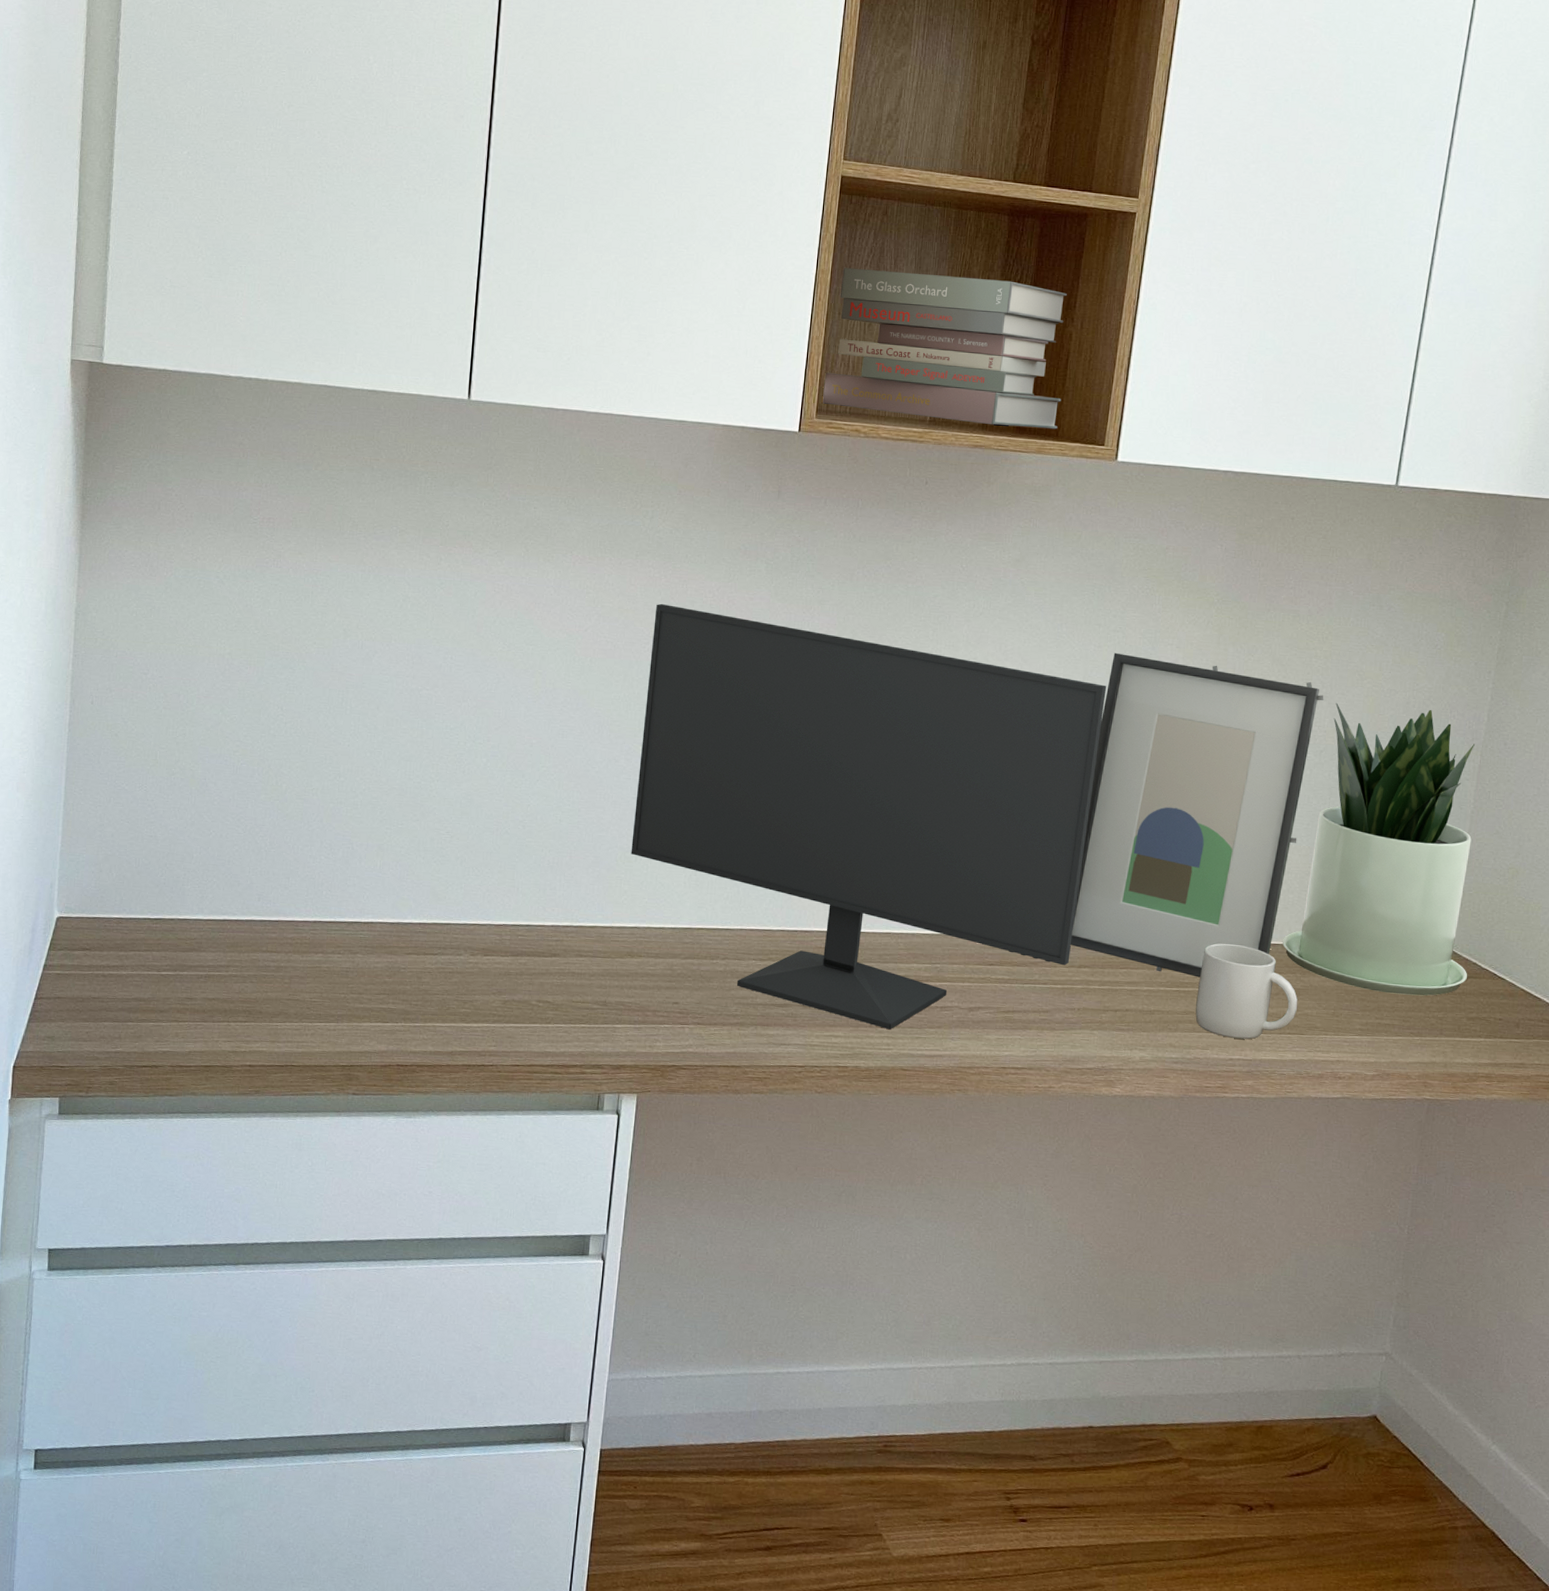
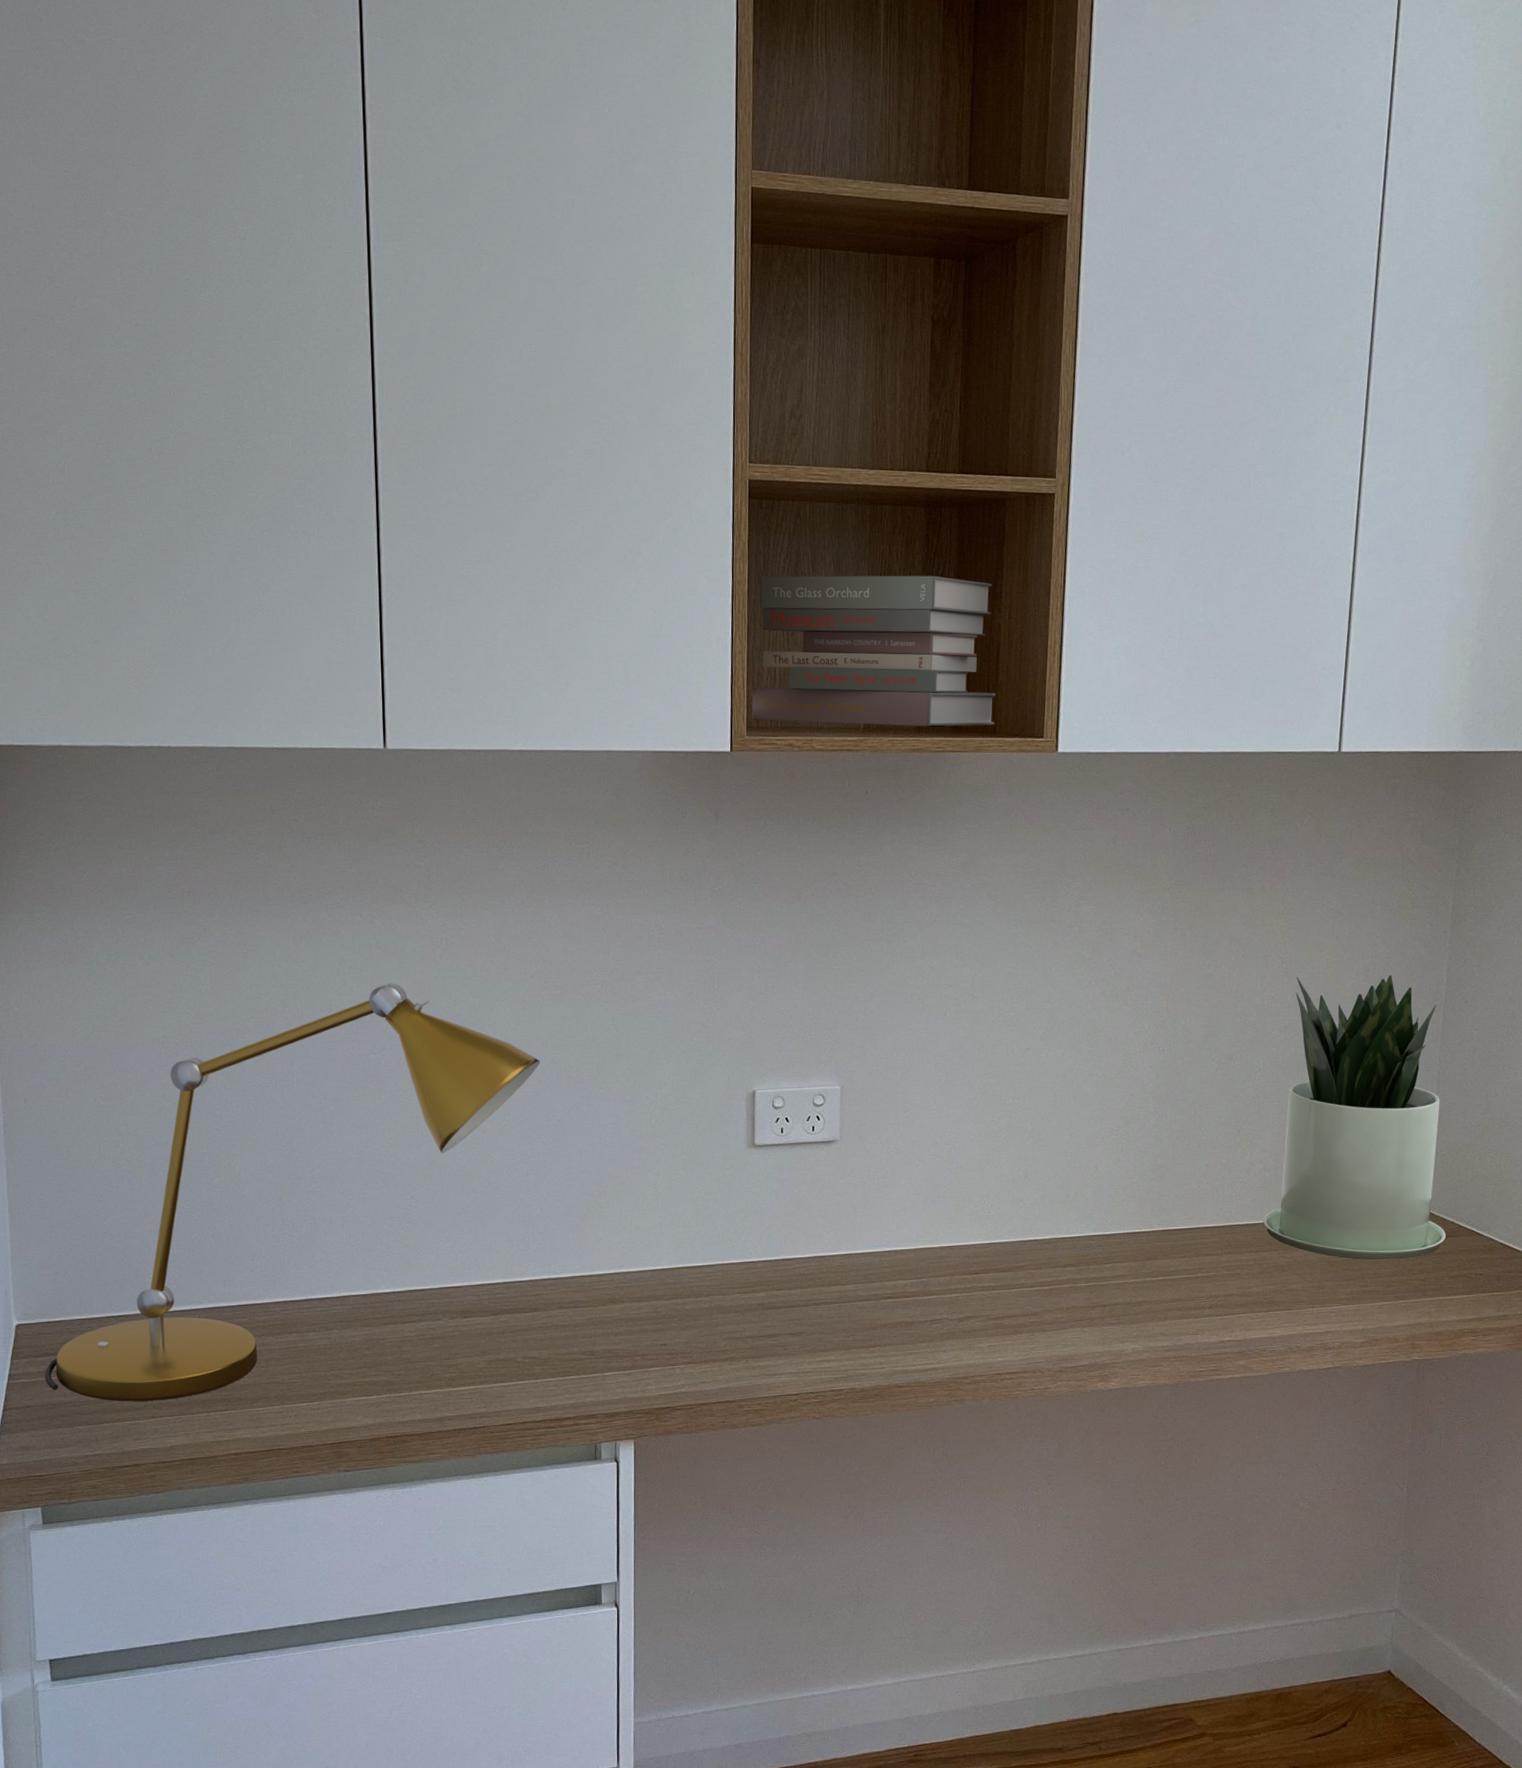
desk lamp: none [77,623,585,1006] -> present [44,982,541,1402]
computer monitor: present [631,603,1107,1030] -> none [602,941,1068,1349]
picture frame: present [1070,652,1324,978] -> none [1053,948,1285,1264]
mug: present [1195,943,1298,1040] -> none [1182,1227,1283,1321]

